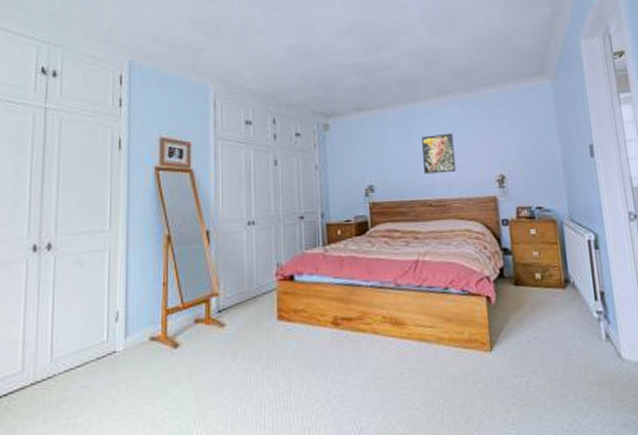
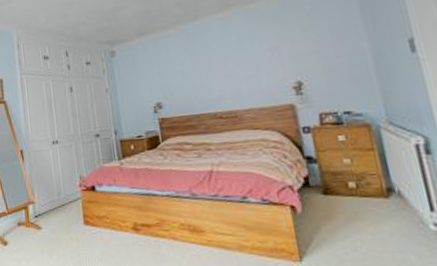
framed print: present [422,133,456,174] -> none [206,45,246,88]

